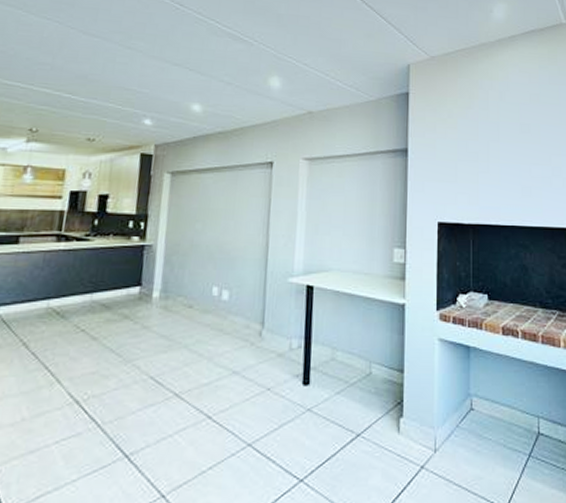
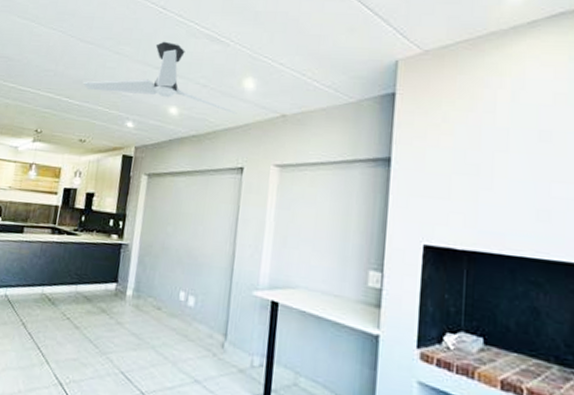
ceiling fan: none [89,37,264,111] -> present [83,41,237,114]

